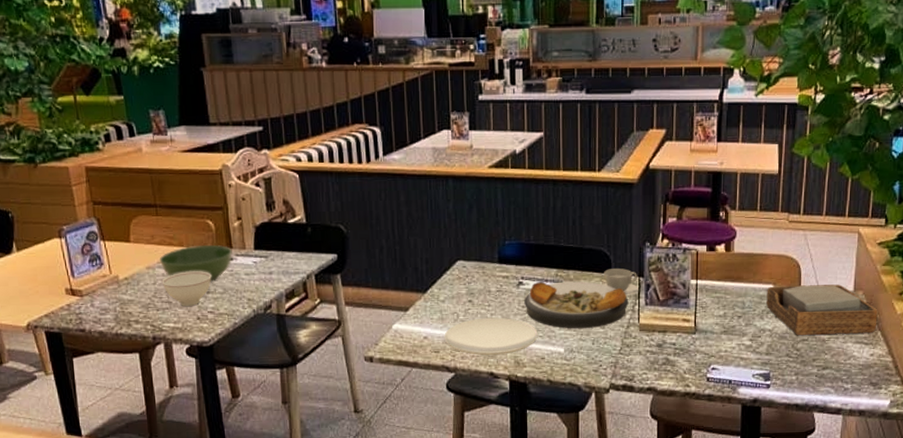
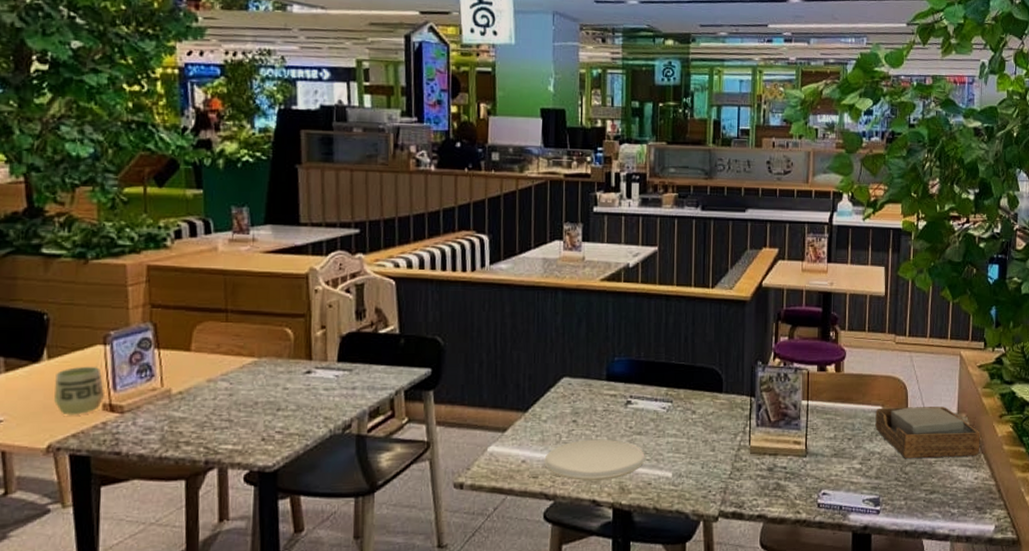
cup: none [25,256,65,299] -> present [54,366,104,416]
bowl: present [159,245,232,282] -> none [223,356,311,397]
bowl: present [161,271,212,307] -> none [223,385,284,426]
plate: present [523,281,629,328] -> none [631,400,740,451]
teacup: present [603,268,640,295] -> none [714,388,751,416]

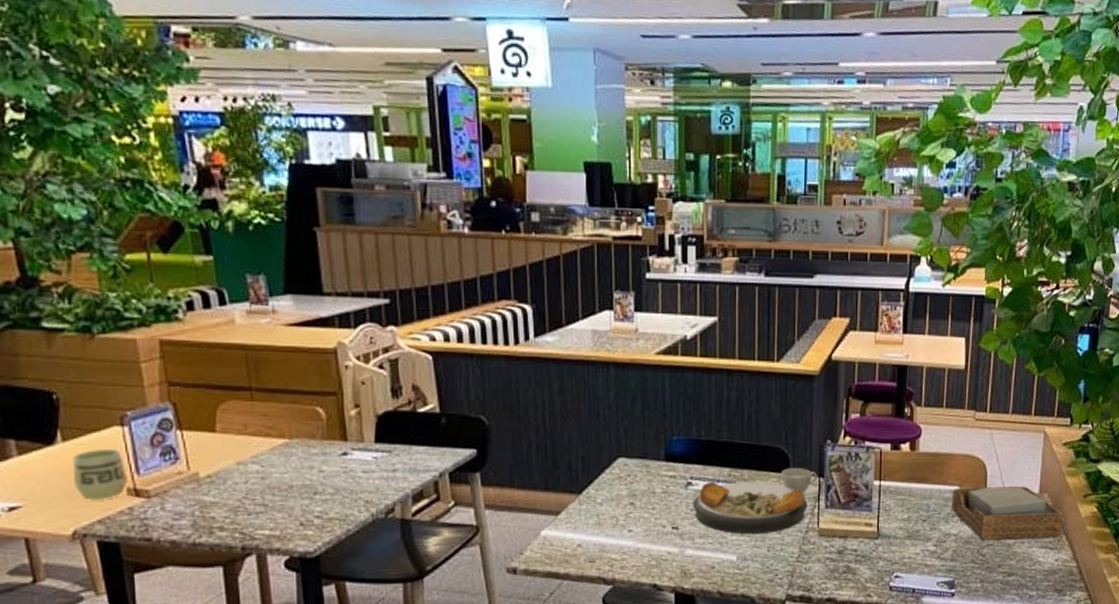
plate: present [544,439,645,481] -> none [601,522,708,565]
plate: none [631,400,740,451] -> present [692,481,808,534]
teacup: none [714,388,751,416] -> present [780,468,820,497]

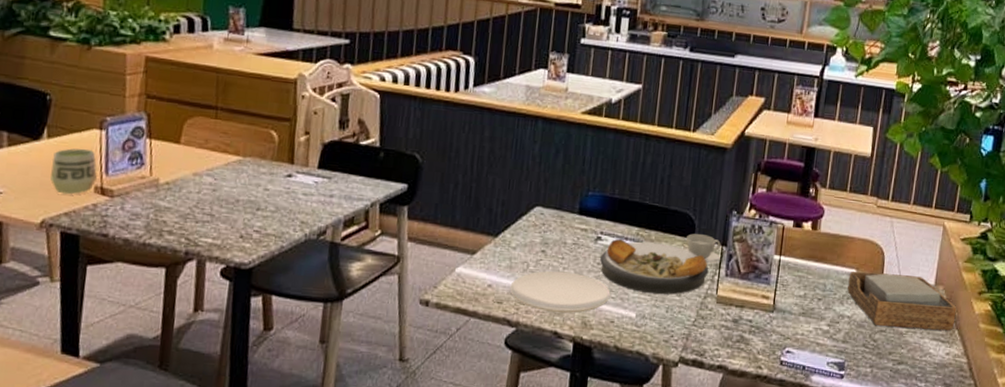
plate: none [601,522,708,565] -> present [510,270,611,313]

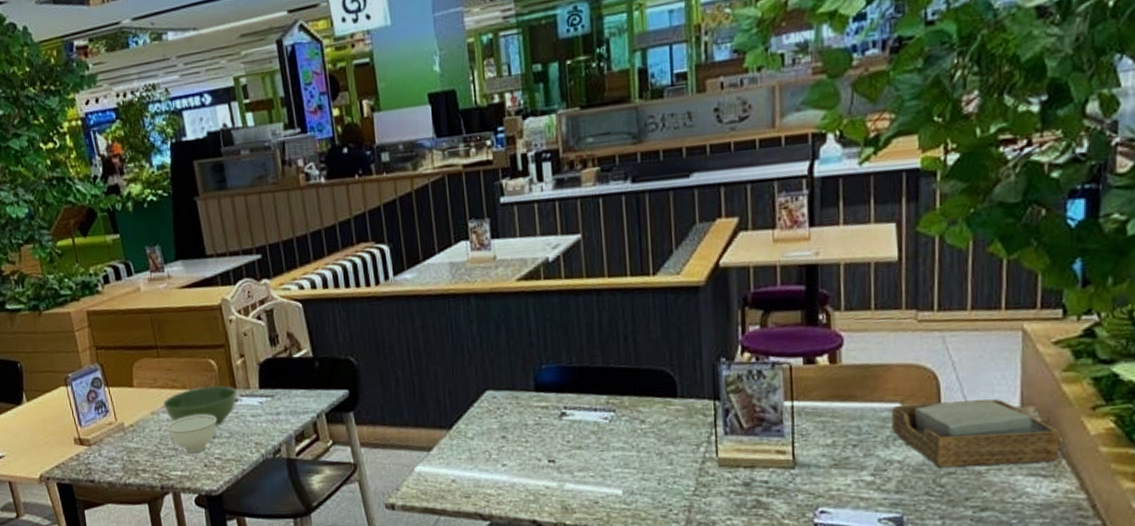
cup: present [50,148,97,195] -> none [35,405,74,450]
bowl: none [207,183,265,223] -> present [166,414,217,454]
bowl: none [209,156,293,198] -> present [162,386,237,426]
plate: present [510,270,611,313] -> none [475,455,589,501]
plate: present [599,238,709,295] -> none [568,408,703,466]
teacup: present [684,233,721,264] -> none [667,391,716,424]

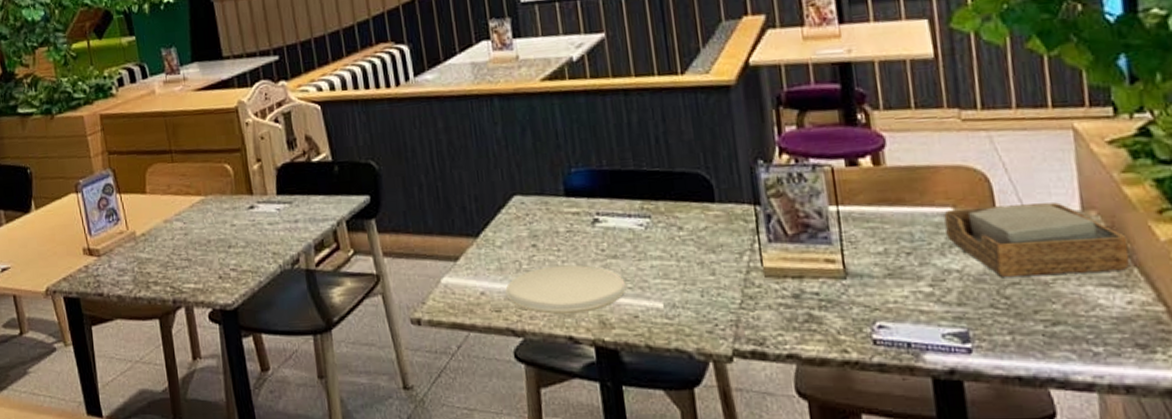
bowl: present [162,386,237,426] -> none [176,192,253,234]
bowl: present [166,414,217,454] -> none [180,222,233,265]
plate: none [475,455,589,501] -> present [505,264,626,315]

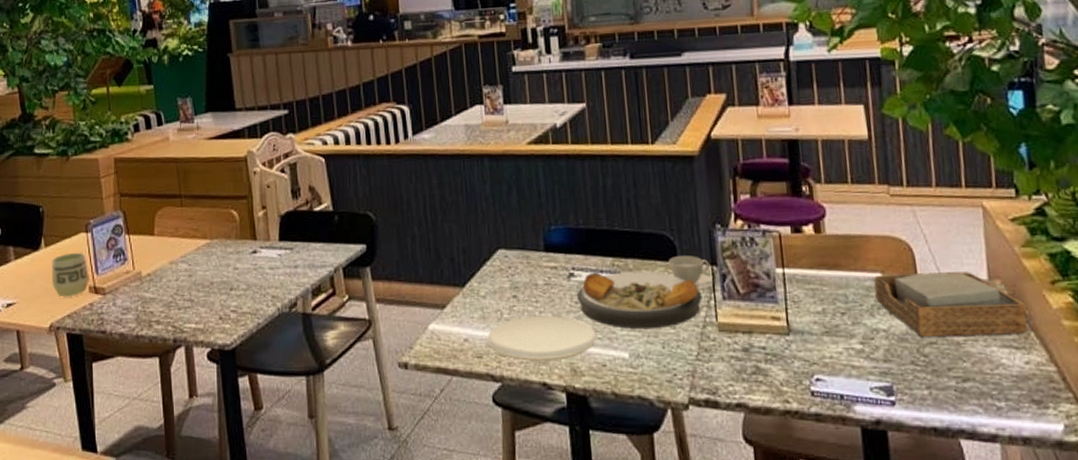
cup: none [43,213,83,261] -> present [52,252,89,298]
plate: none [602,214,745,277] -> present [576,271,702,329]
teacup: none [705,195,758,230] -> present [669,256,714,288]

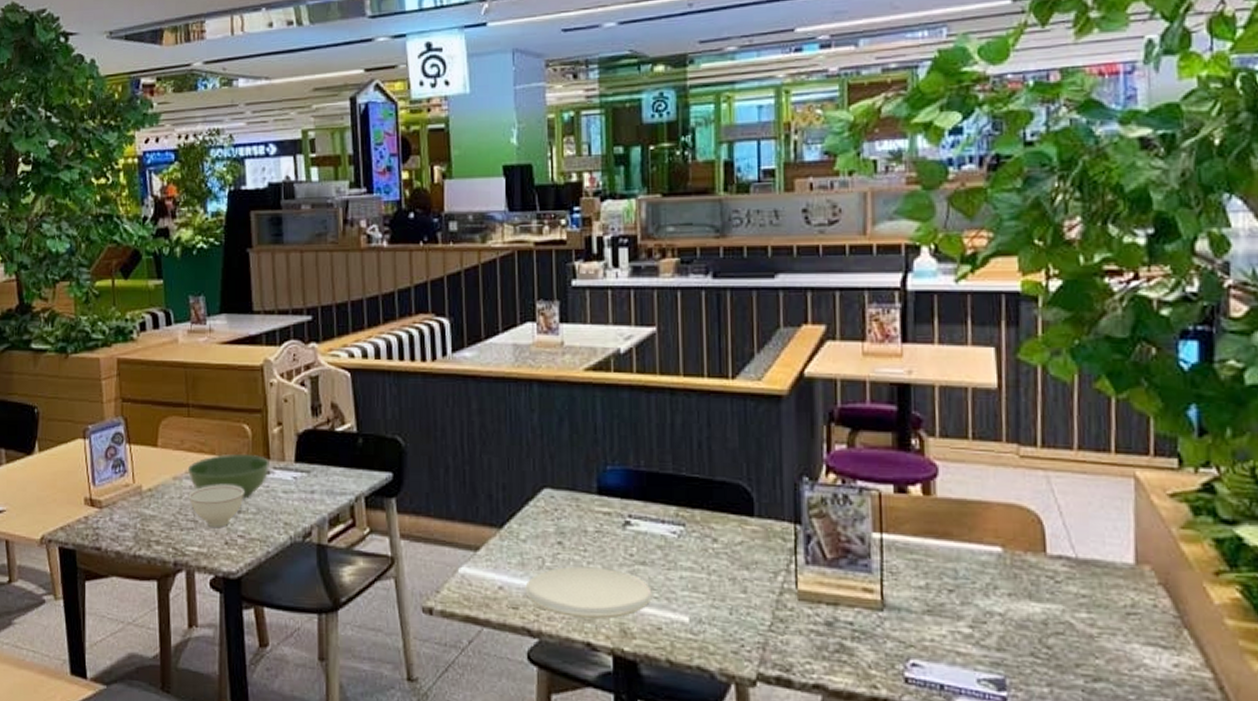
cup: present [52,252,89,298] -> none [45,459,85,508]
bowl: none [182,237,257,277] -> present [187,454,269,499]
bowl: none [184,265,235,306] -> present [188,485,244,529]
plate: present [576,271,702,329] -> none [631,521,781,591]
teacup: present [669,256,714,288] -> none [743,510,796,549]
napkin holder: present [873,272,1028,337] -> none [991,549,1181,632]

